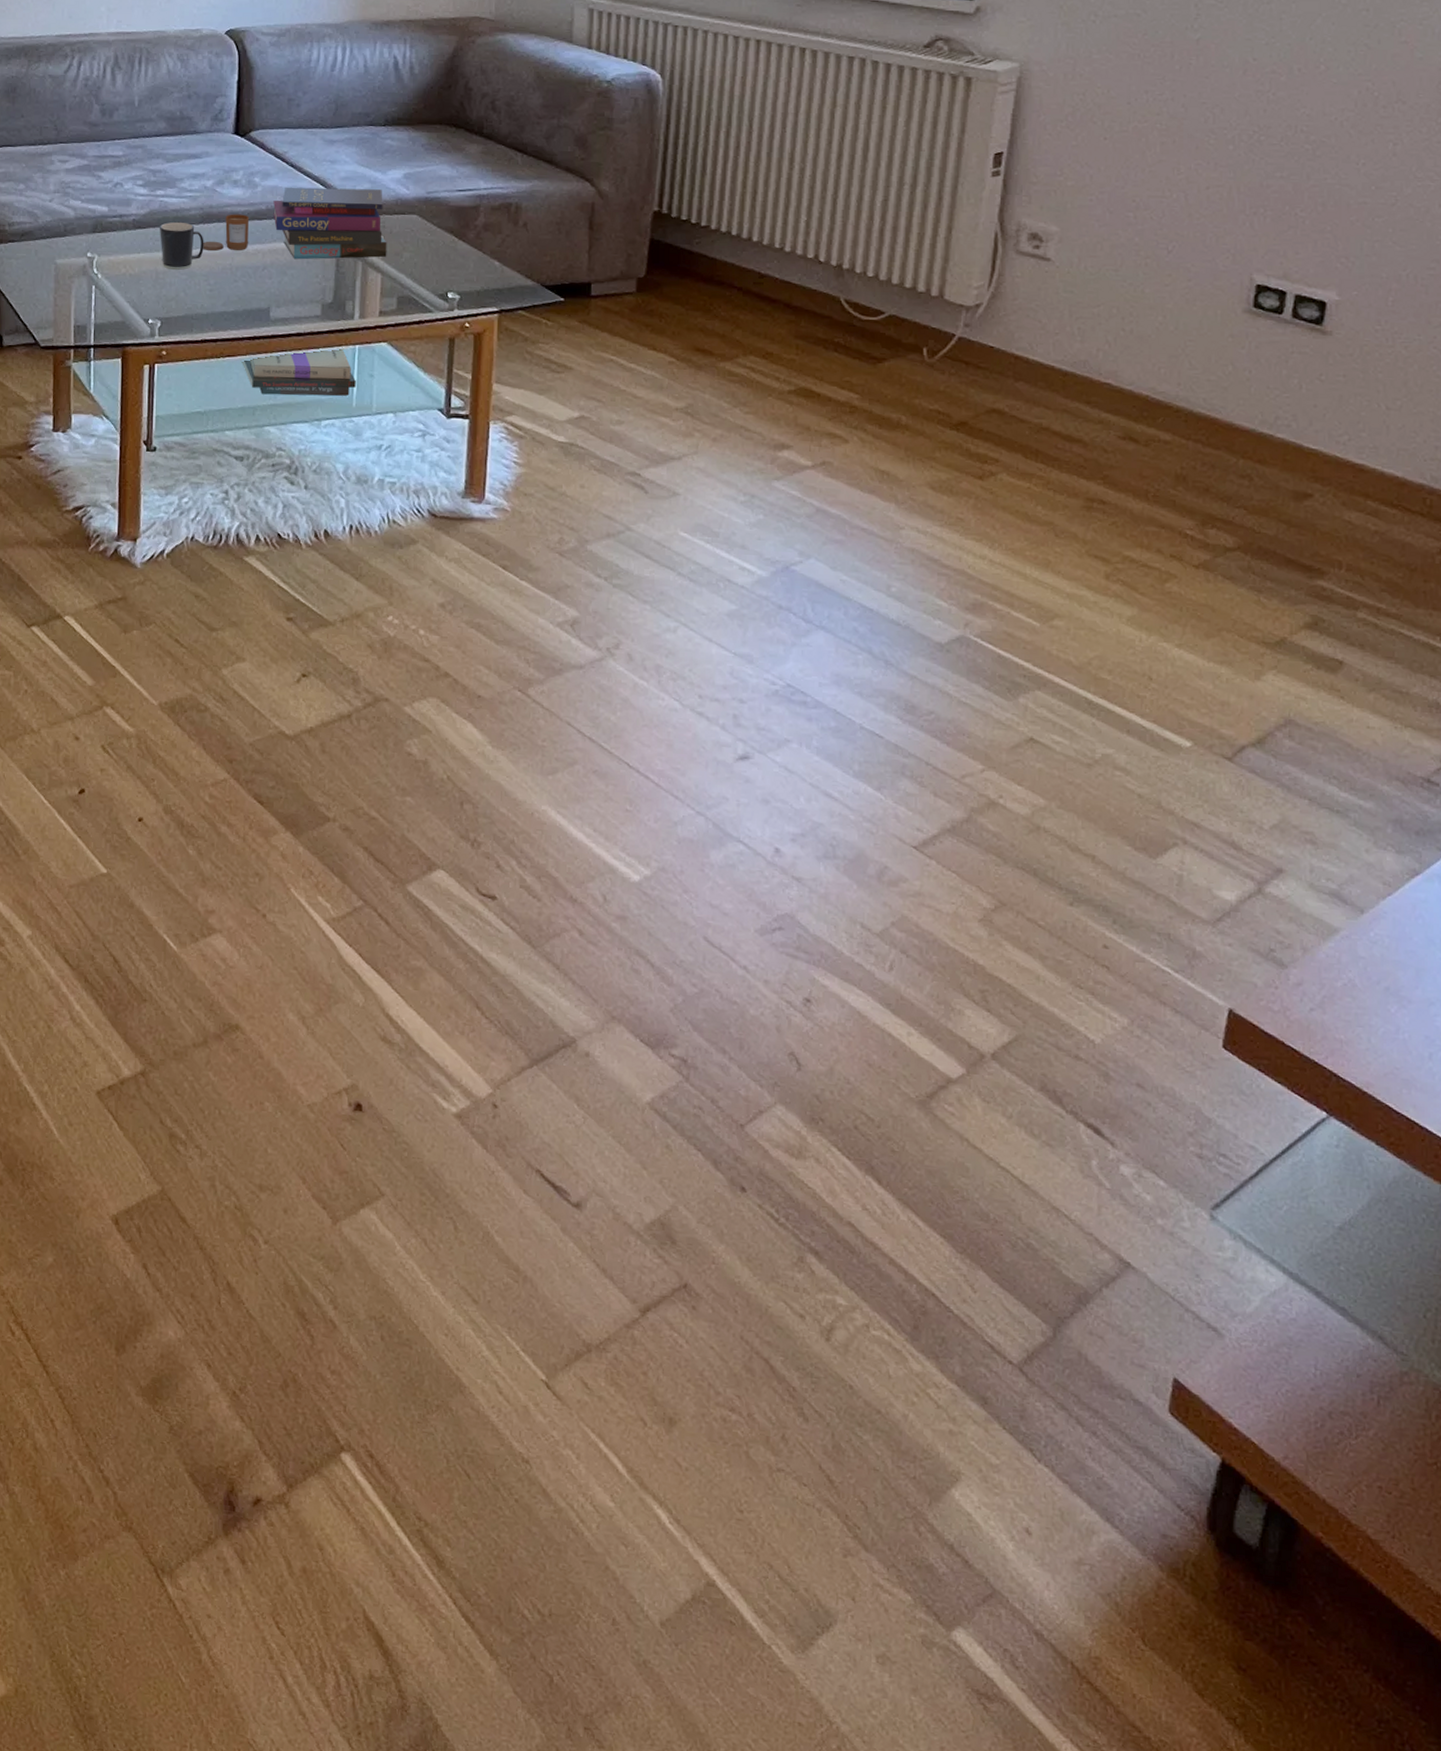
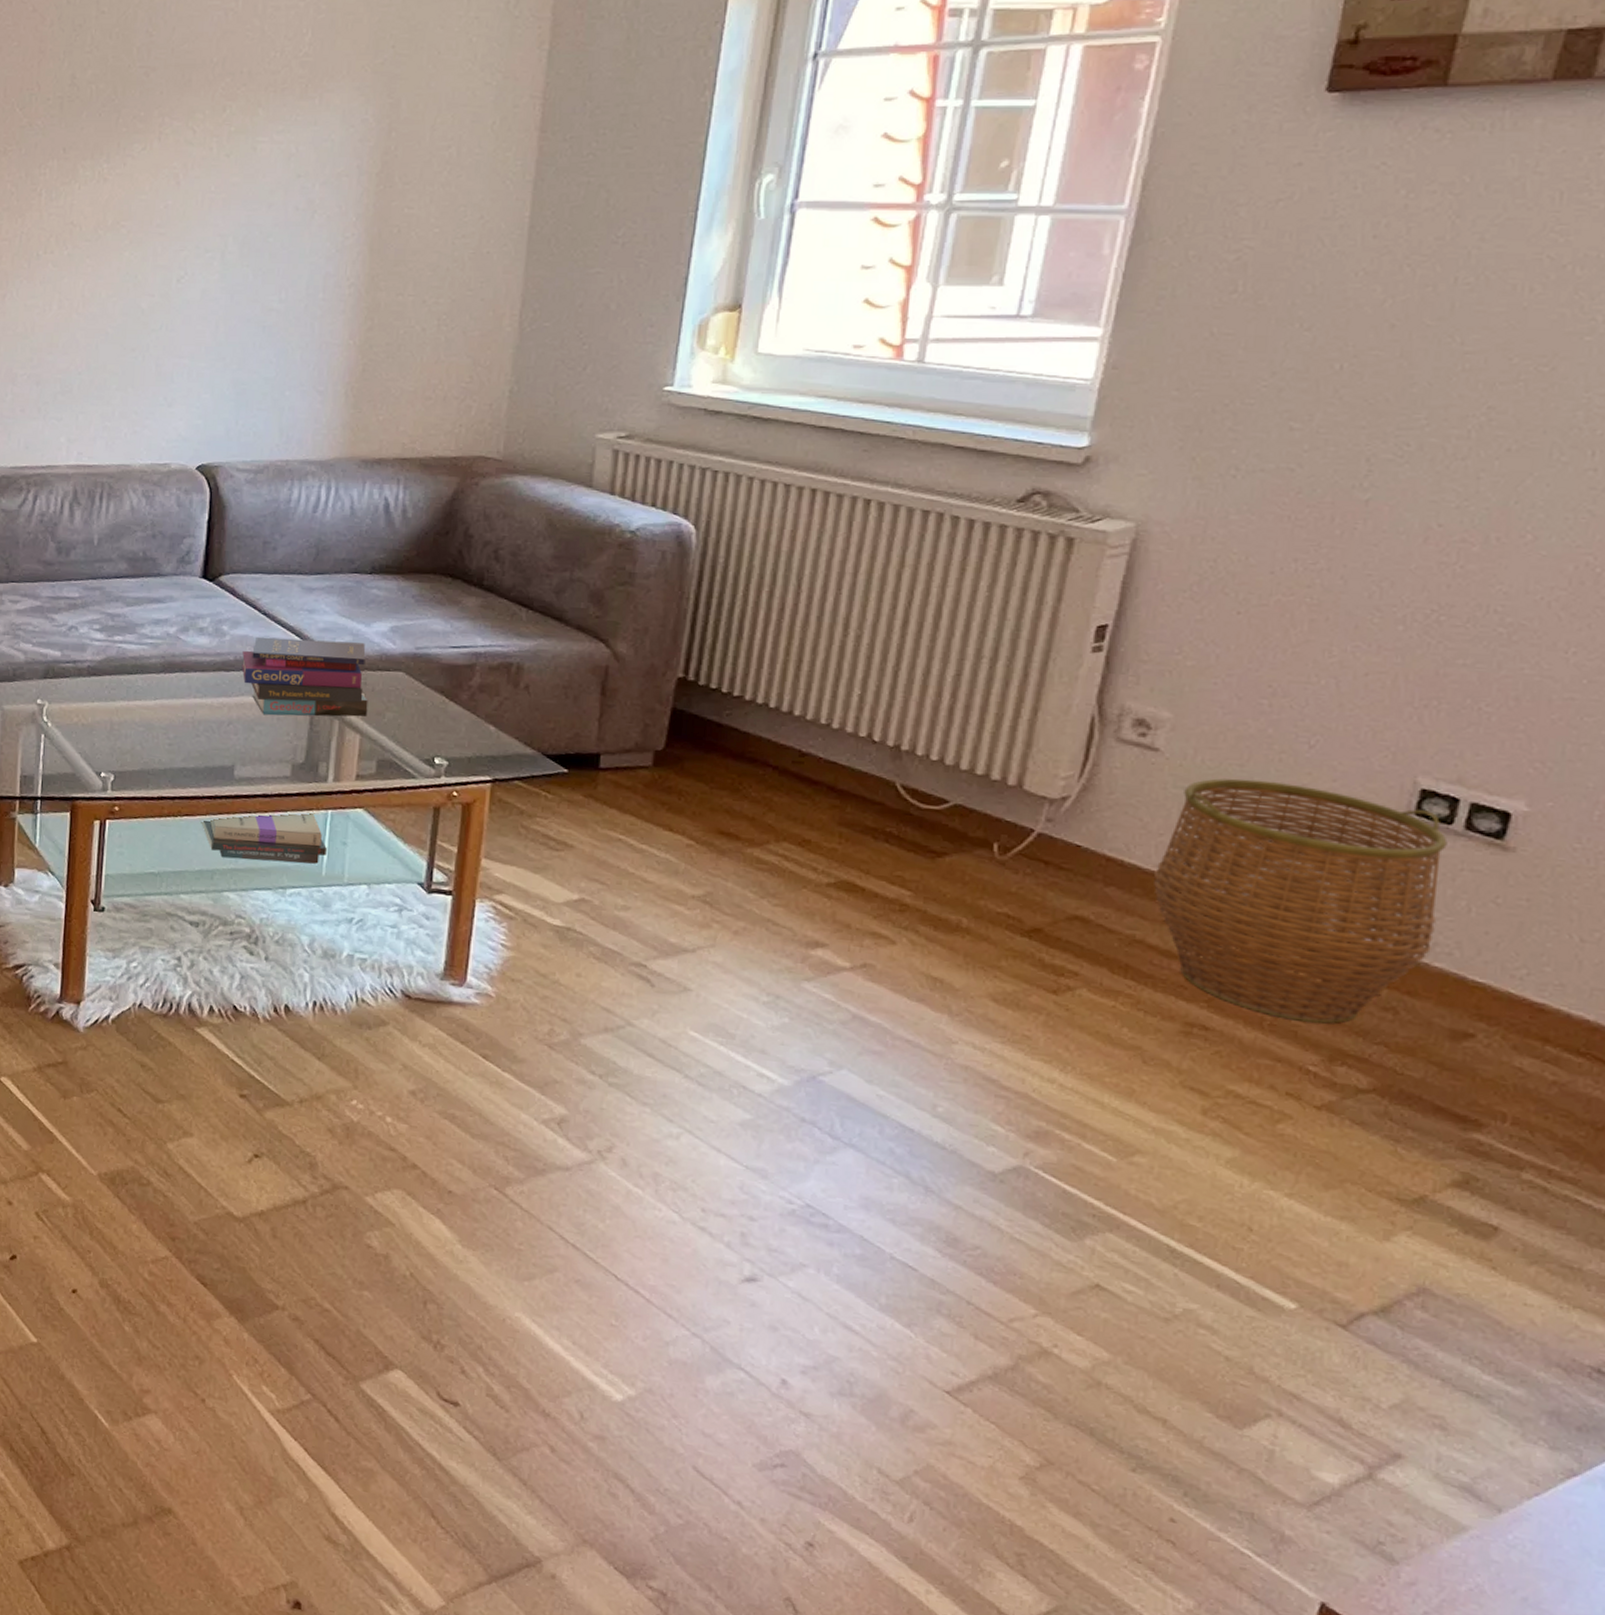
mug: present [159,221,204,271] -> none [115,669,165,722]
candle: present [203,214,249,252] -> none [163,663,215,704]
basket: none [1053,282,1280,492] -> present [1153,778,1448,1024]

